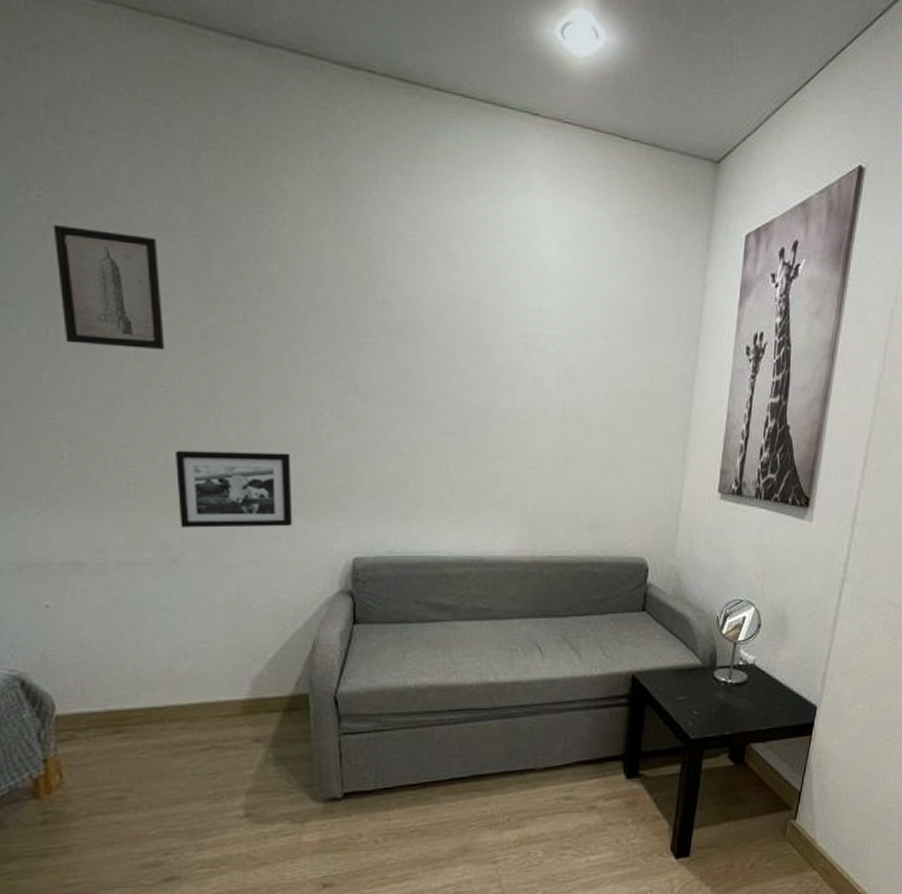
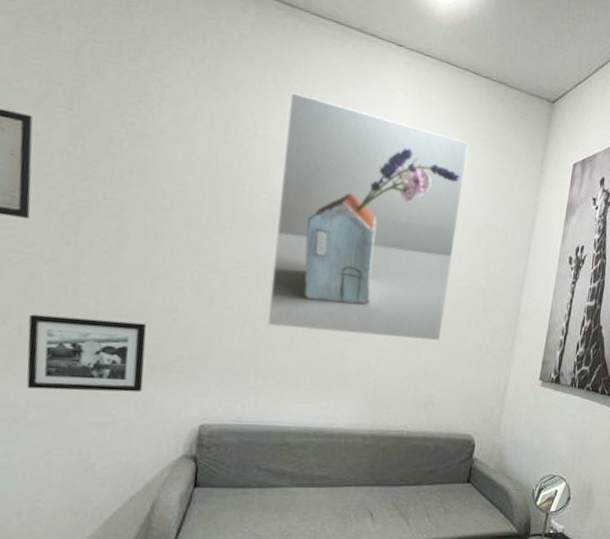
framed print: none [414,183,621,455] -> present [268,92,469,341]

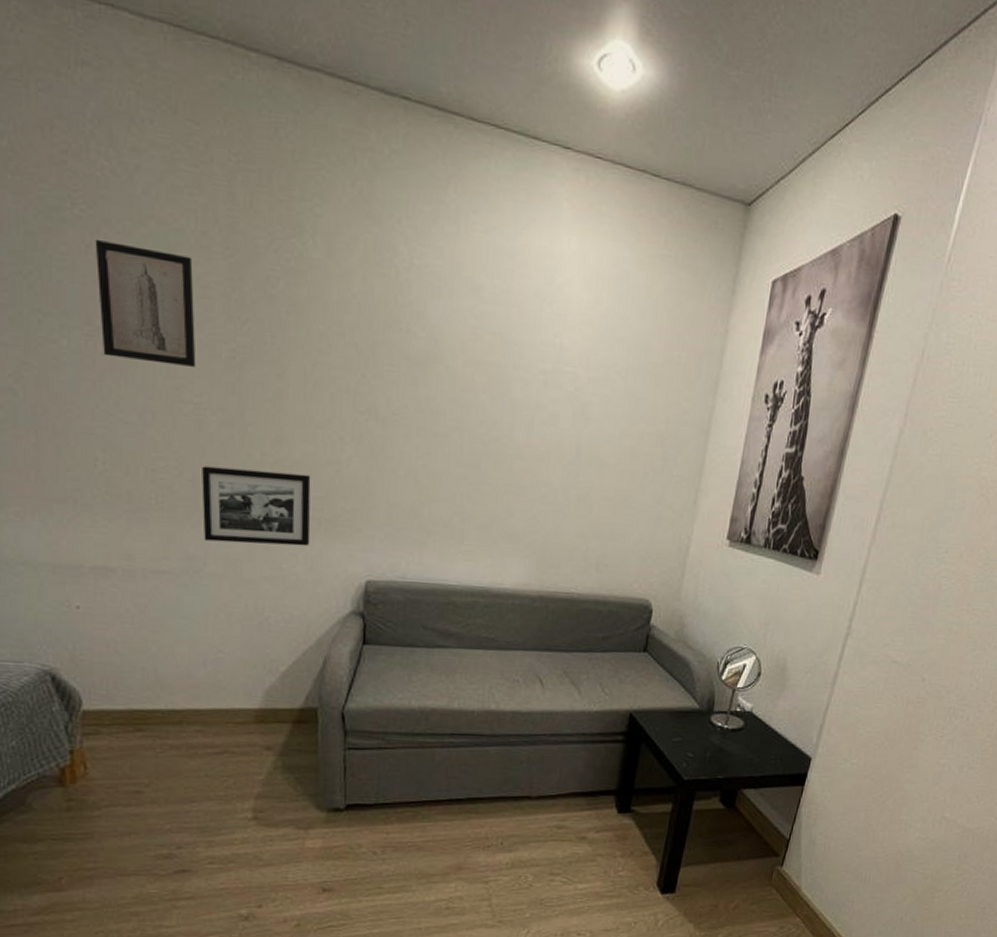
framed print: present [268,92,469,341] -> none [430,214,647,495]

